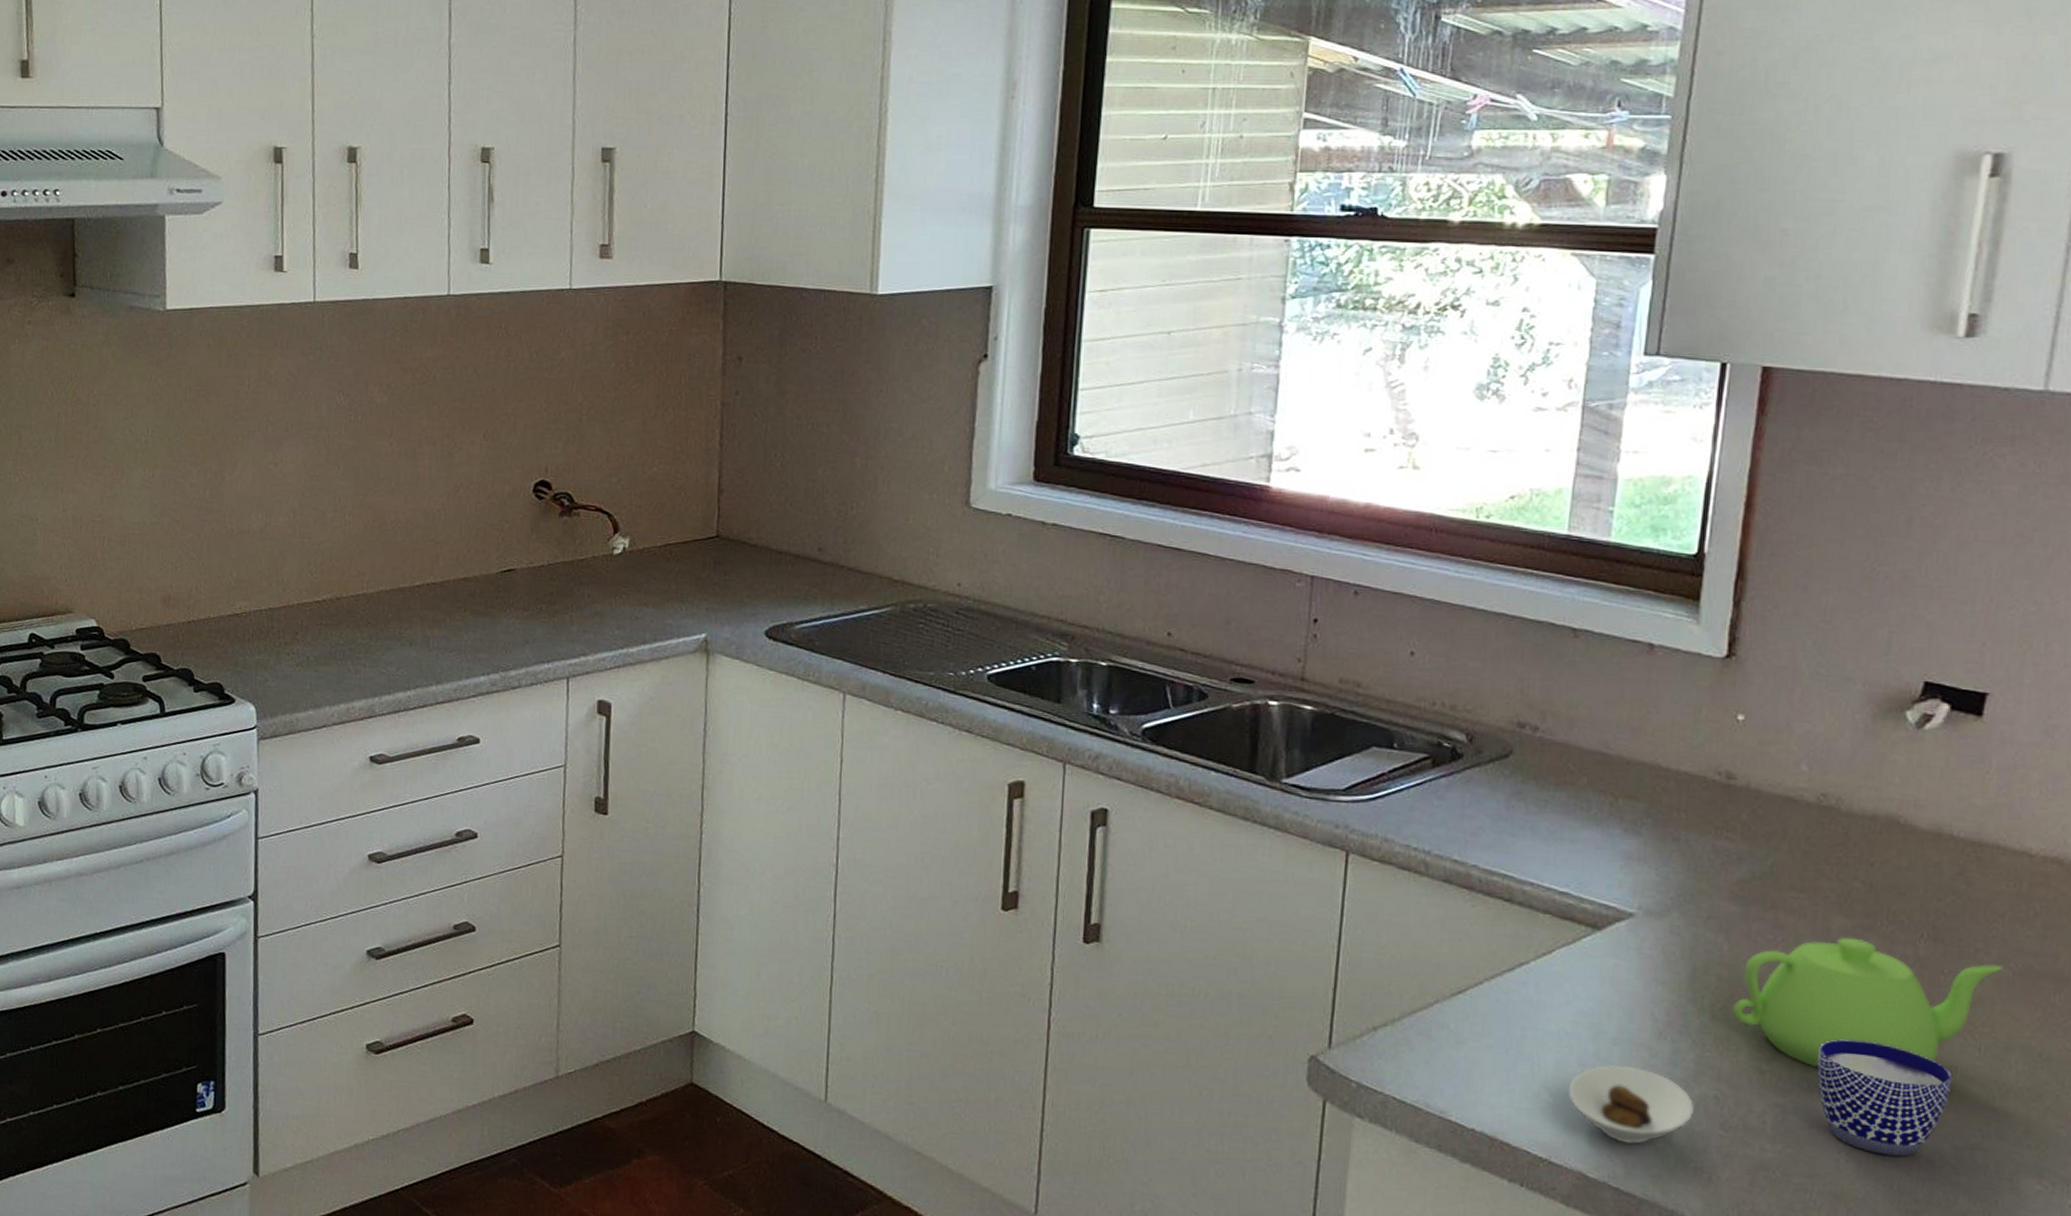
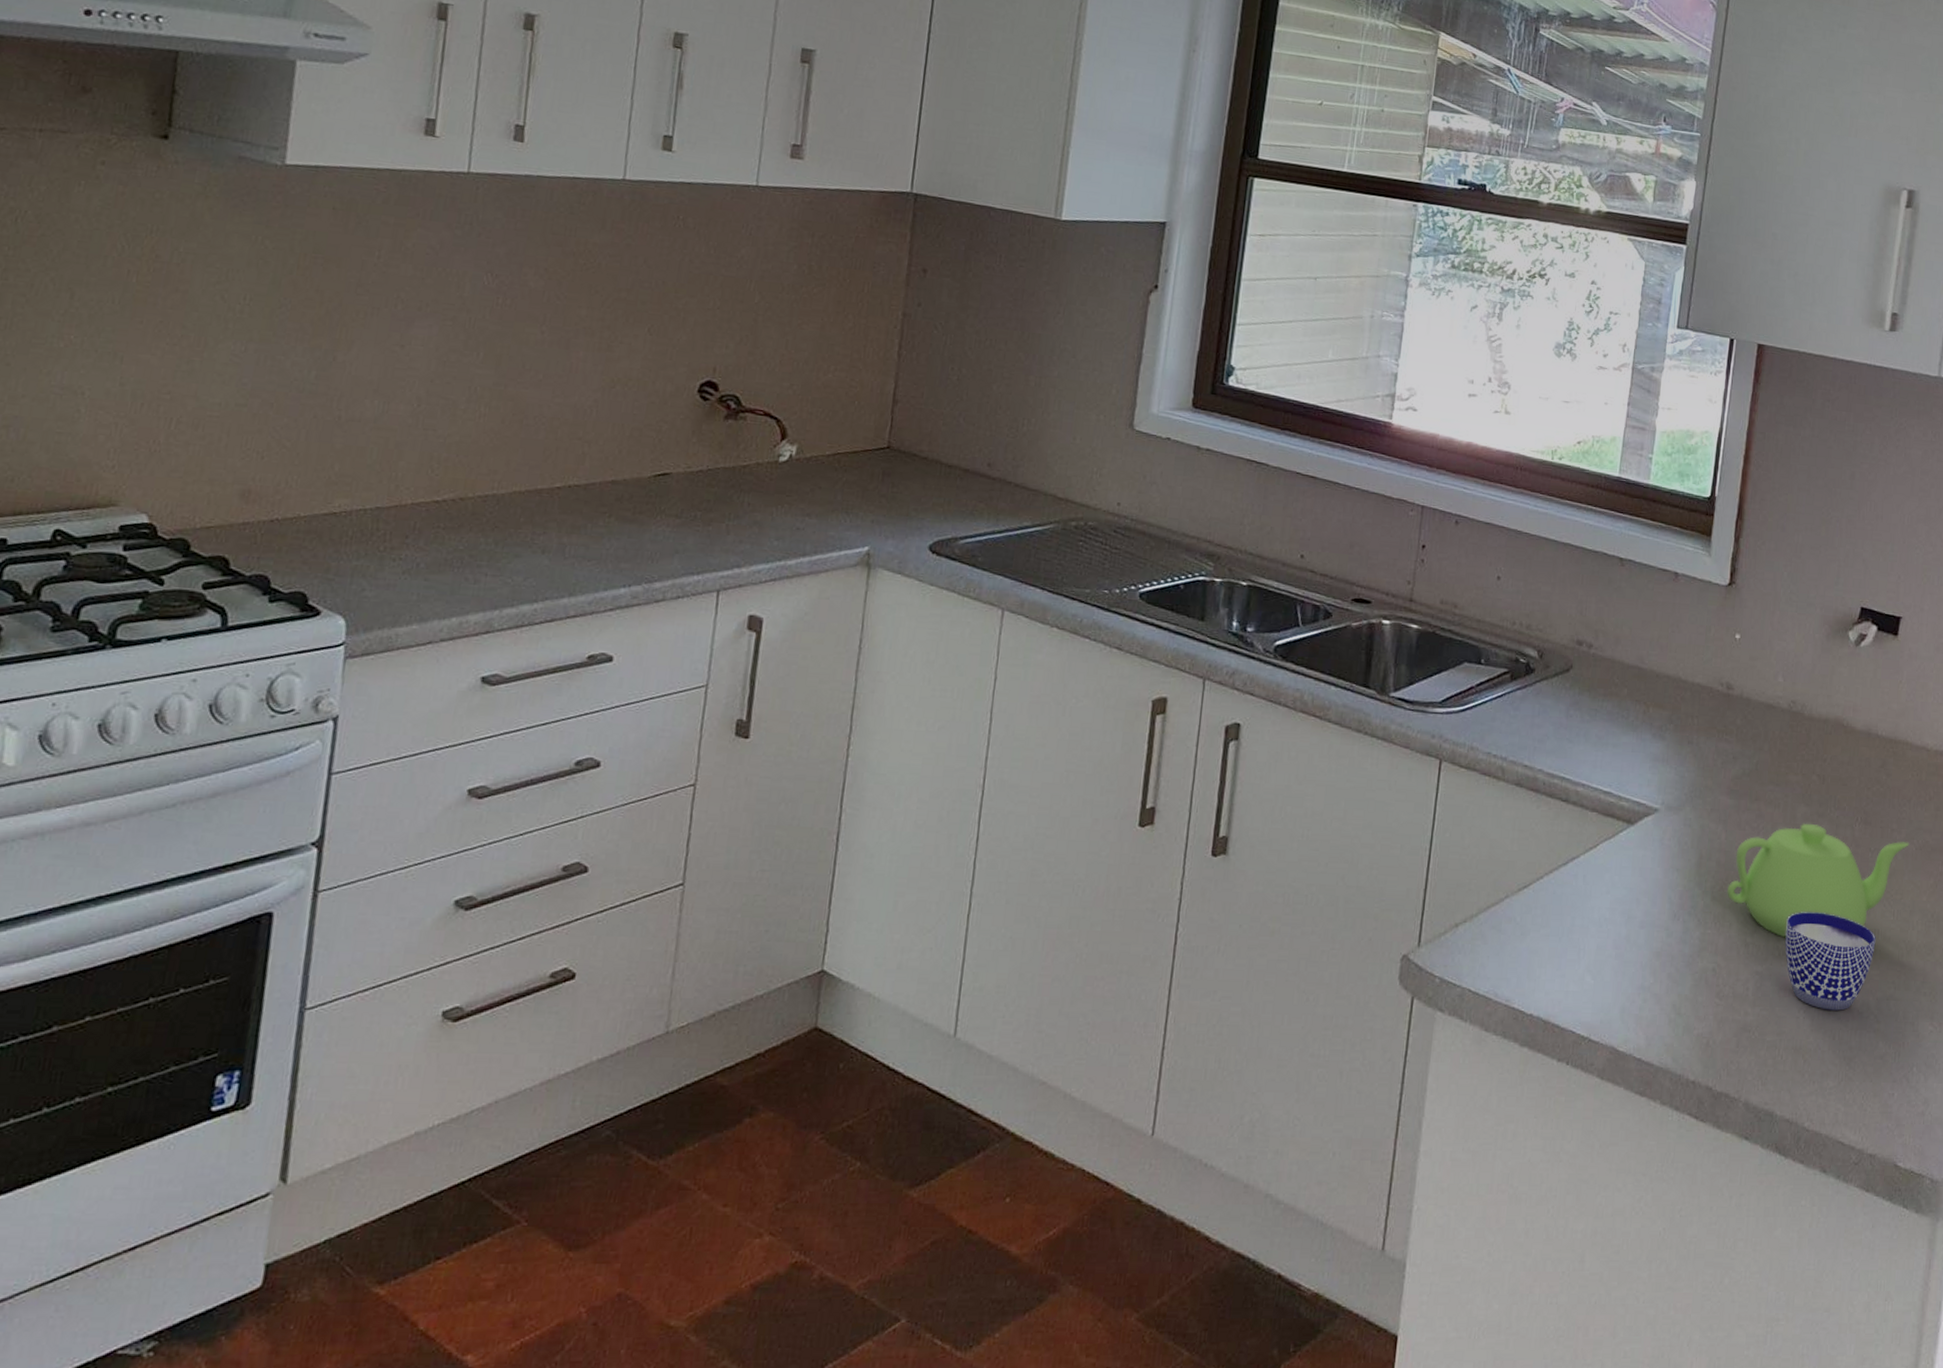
saucer: present [1568,1064,1694,1144] -> none [1605,945,1698,1017]

